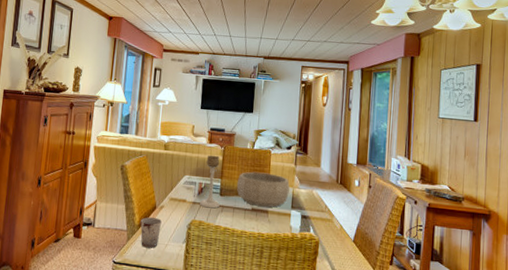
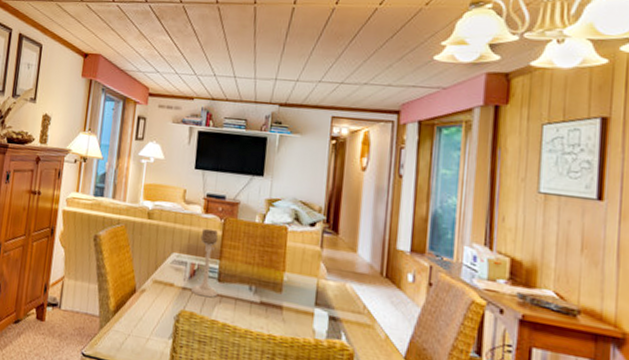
cup: present [140,217,162,249] -> none [116,302,142,342]
decorative bowl: present [236,171,290,207] -> none [240,253,313,302]

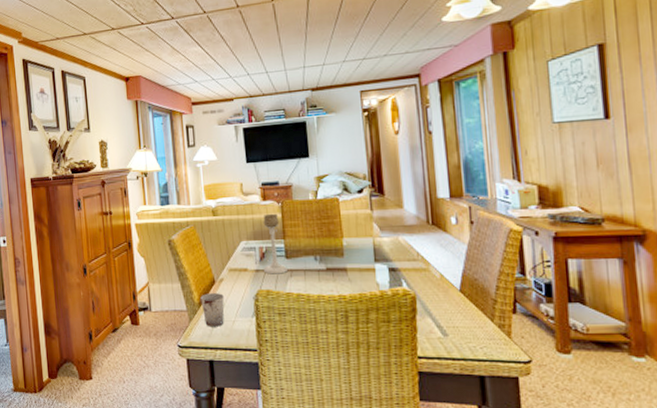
cup: none [116,302,142,342] -> present [200,293,225,327]

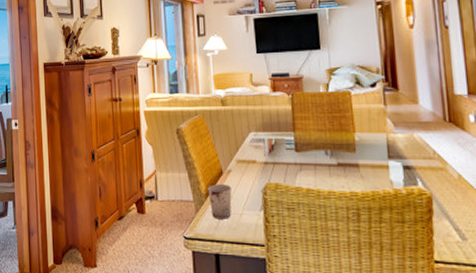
candle holder: present [263,213,287,274] -> none [272,105,297,168]

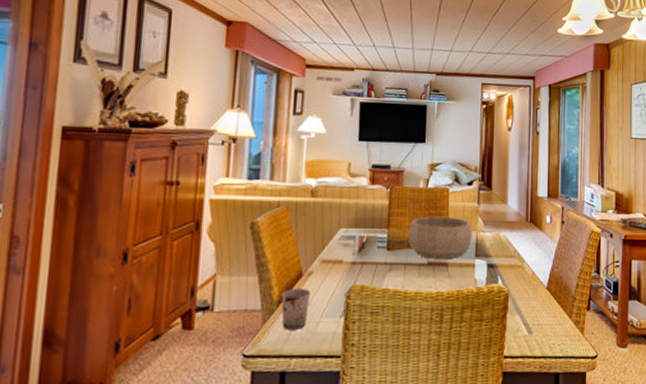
decorative bowl: none [313,119,382,159] -> present [407,216,473,258]

